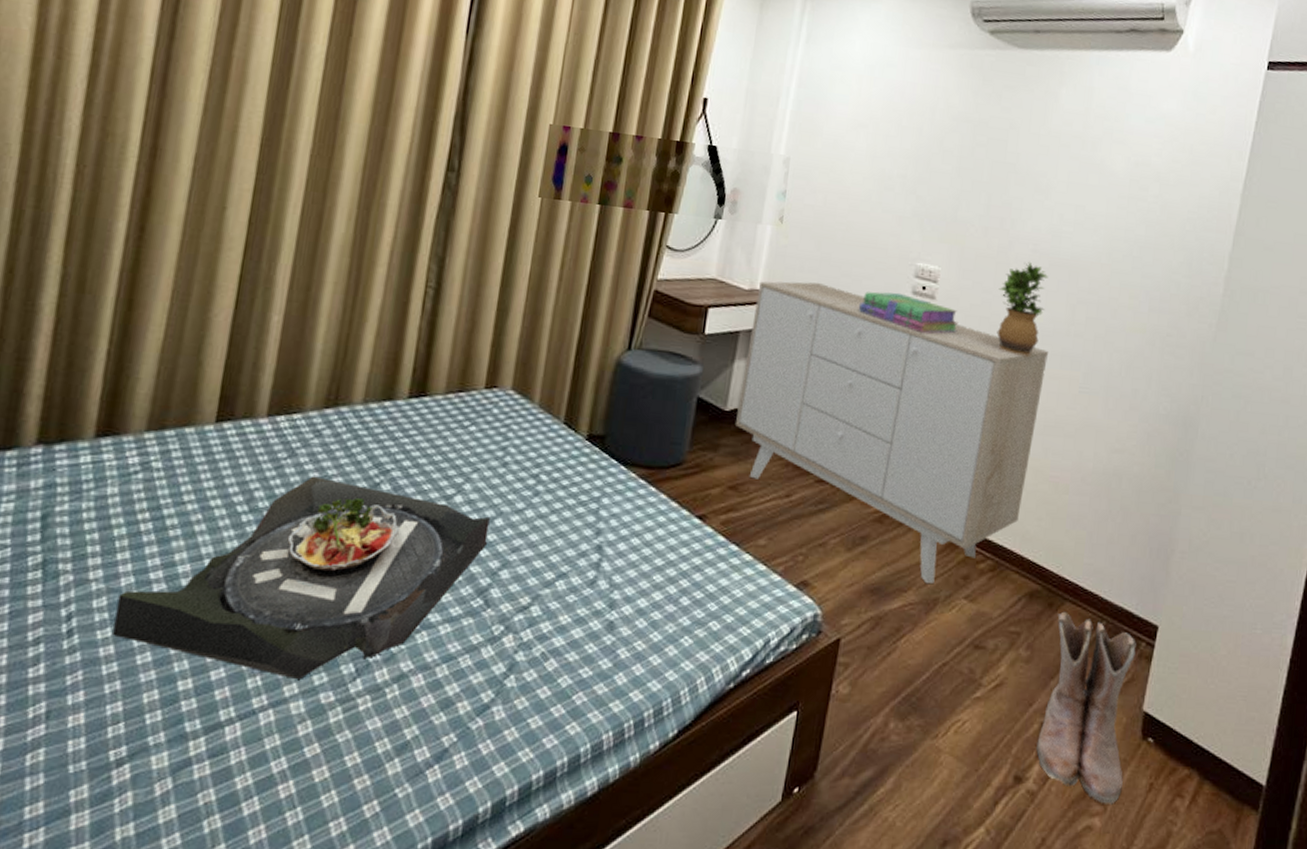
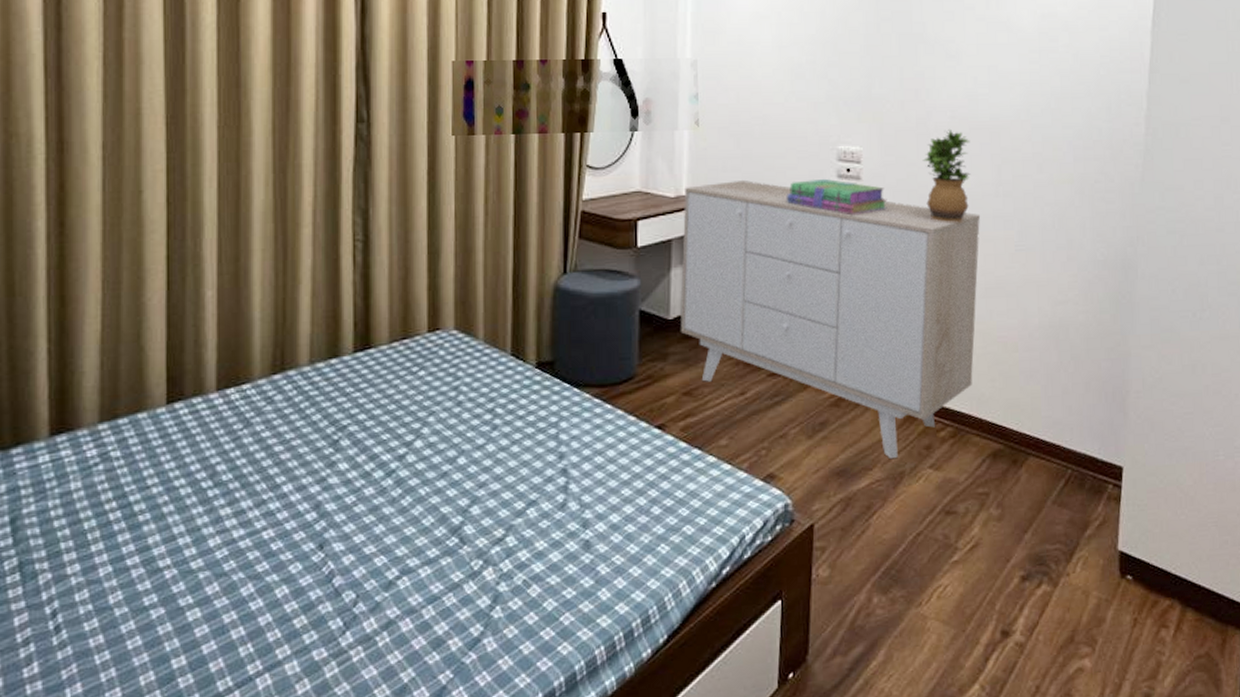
serving tray: present [112,476,490,679] -> none [99,442,455,641]
boots: present [1036,611,1136,804] -> none [1019,466,1108,645]

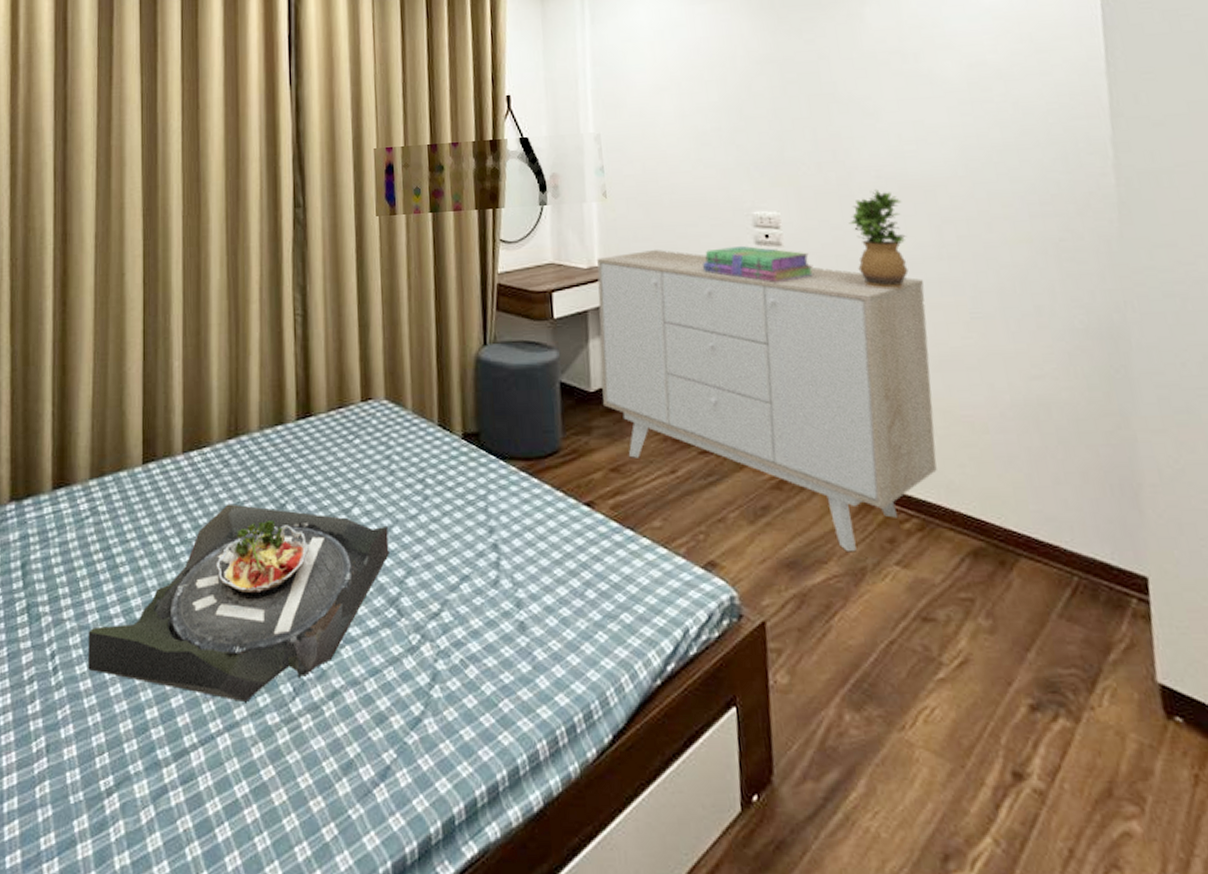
serving tray: none [99,442,455,641] -> present [88,503,391,701]

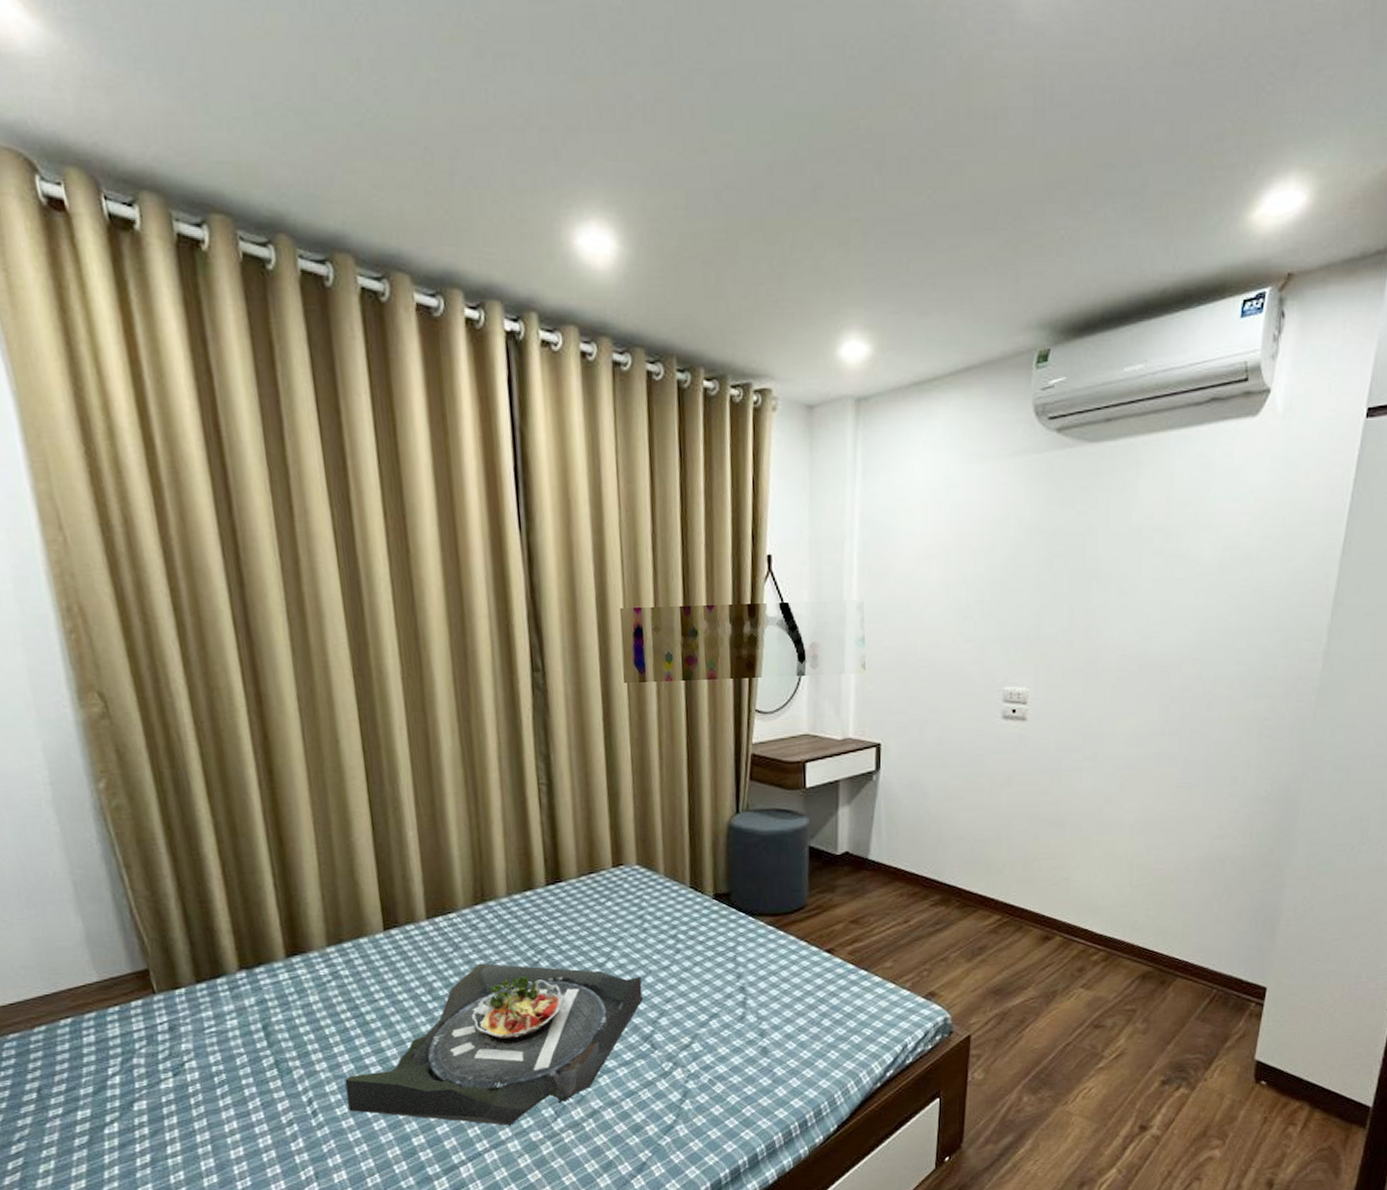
sideboard: present [597,250,937,551] -> none [848,723,1144,979]
stack of books: present [703,245,815,283] -> none [952,719,1052,756]
potted plant: present [848,188,909,289] -> none [1089,667,1139,762]

